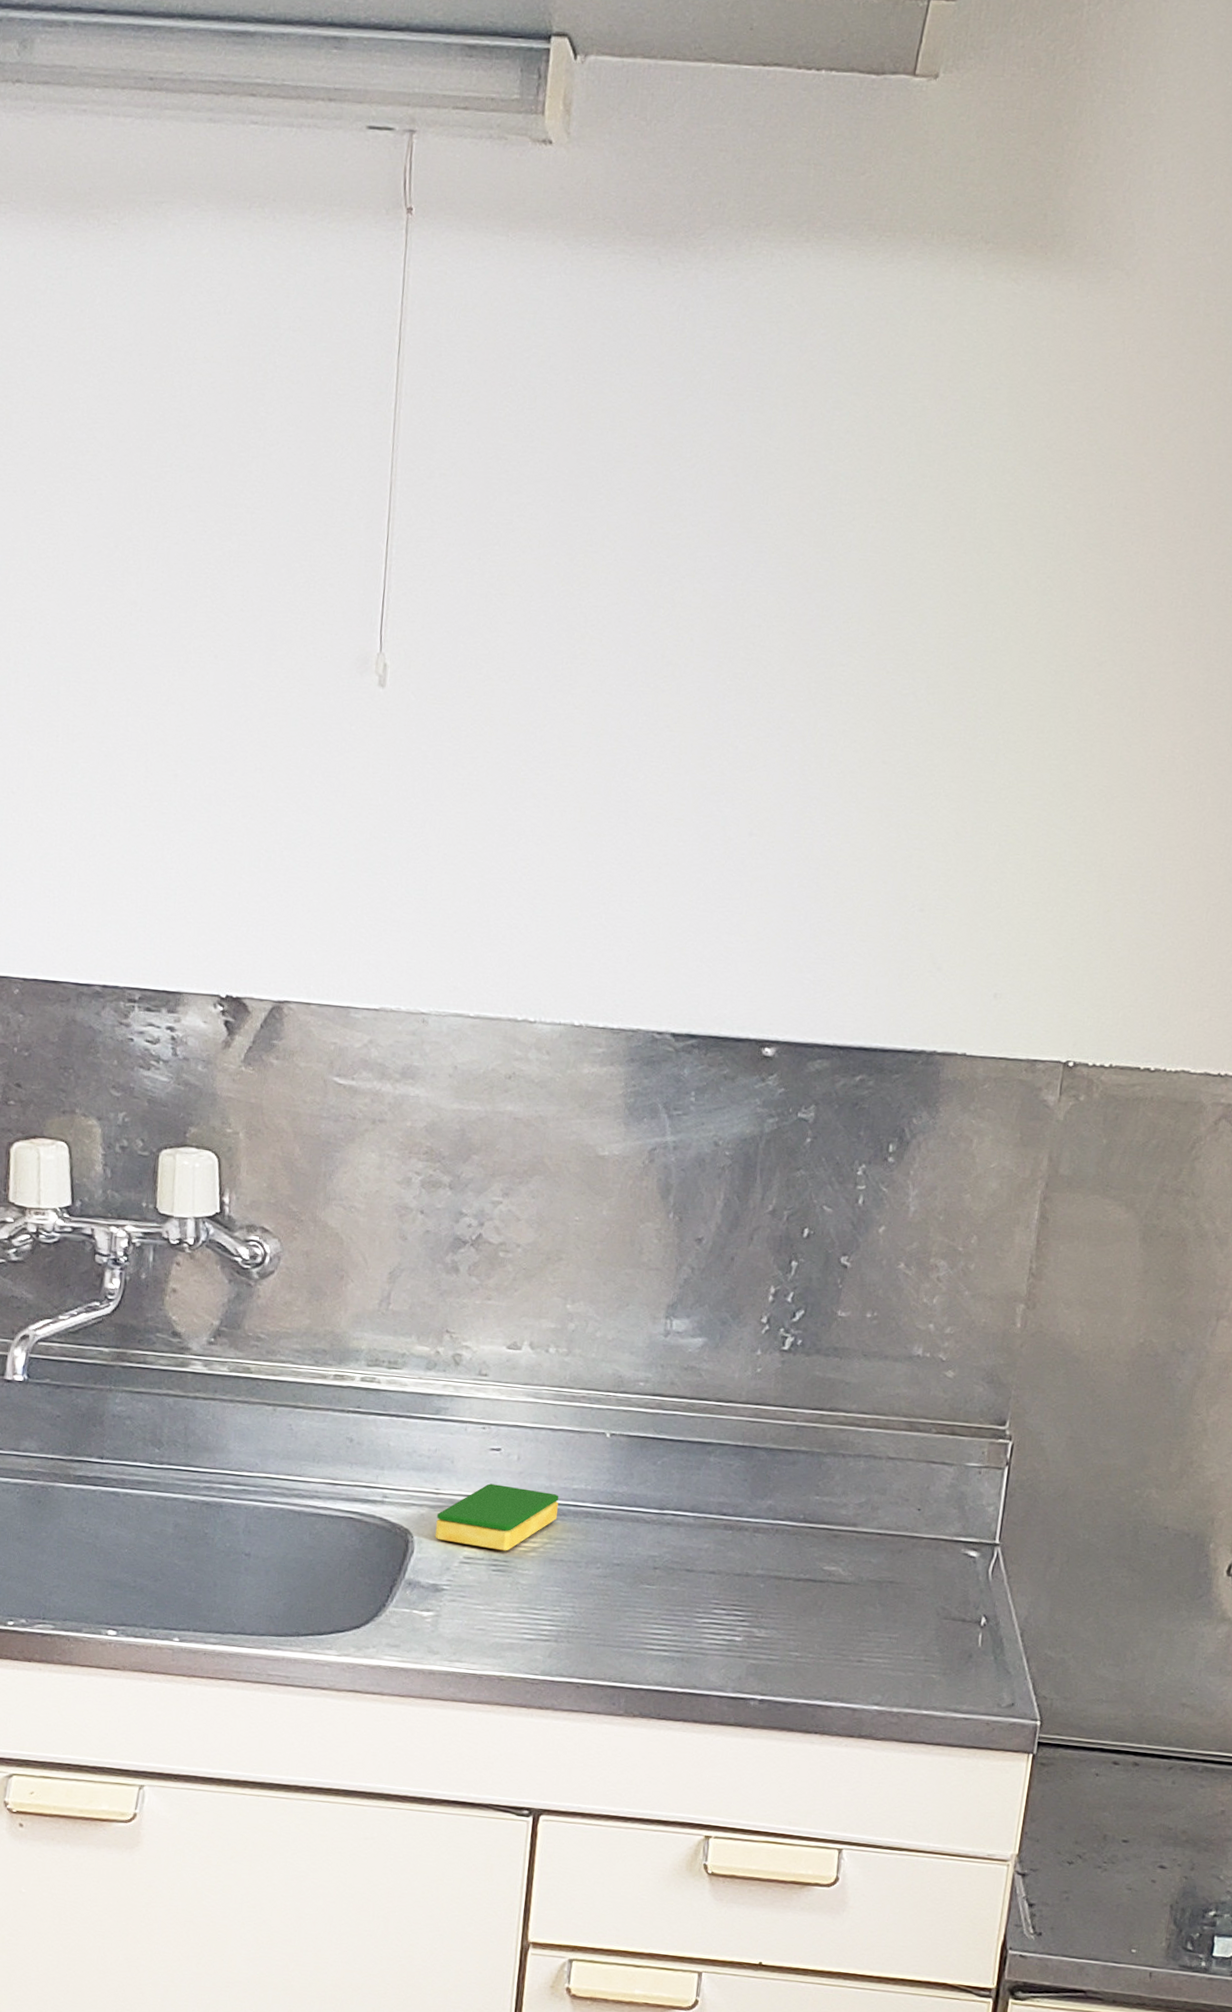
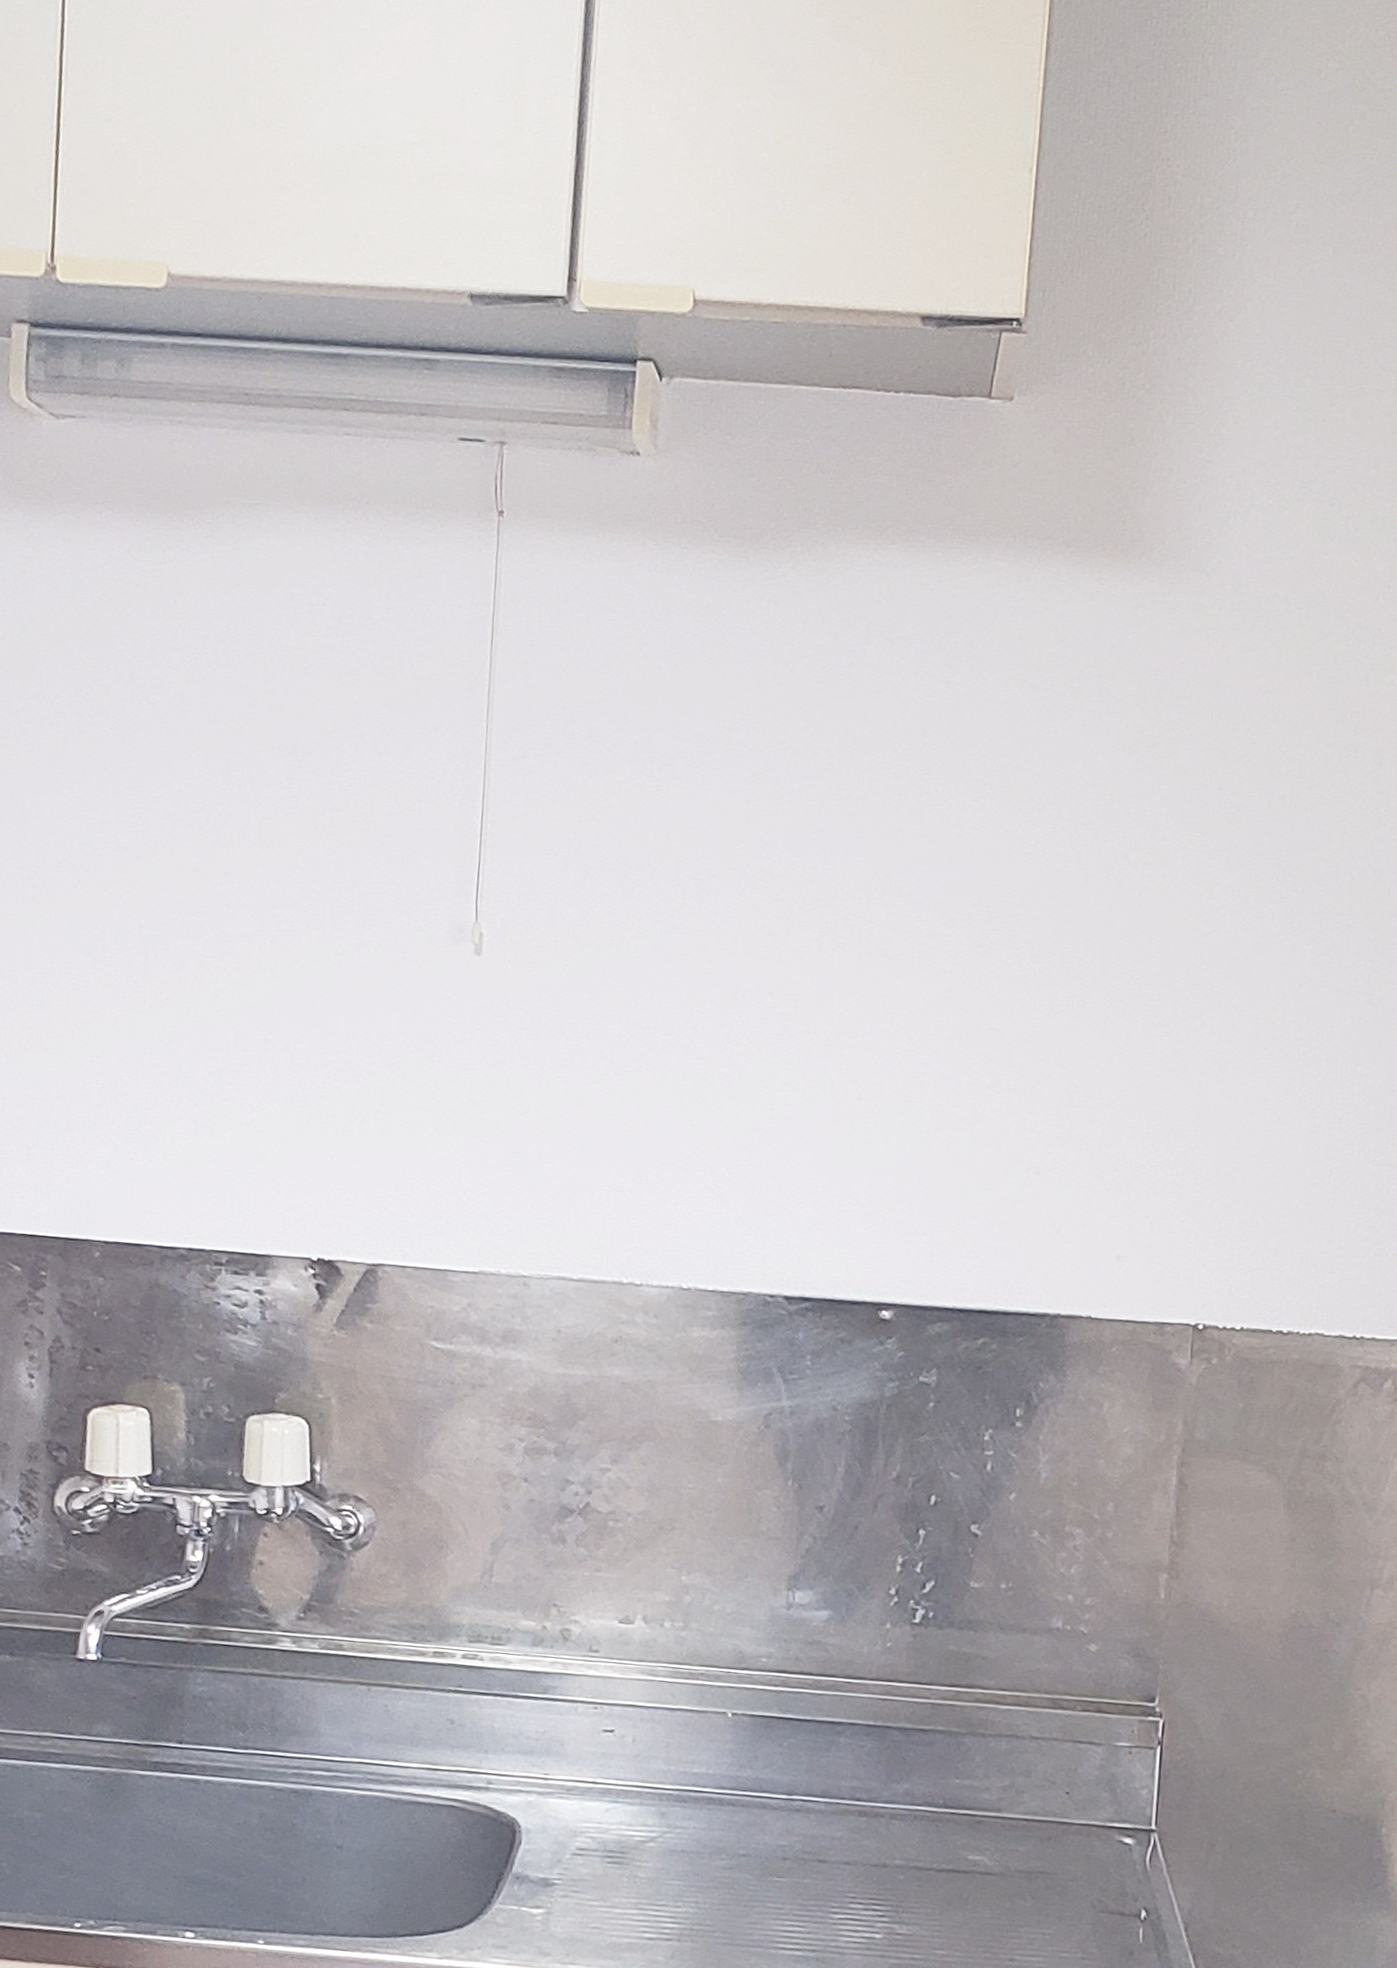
dish sponge: present [435,1483,559,1551] -> none [544,1768,678,1842]

